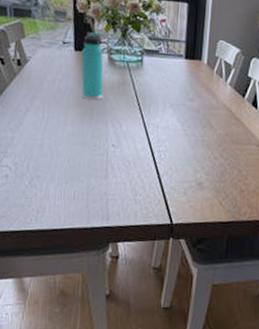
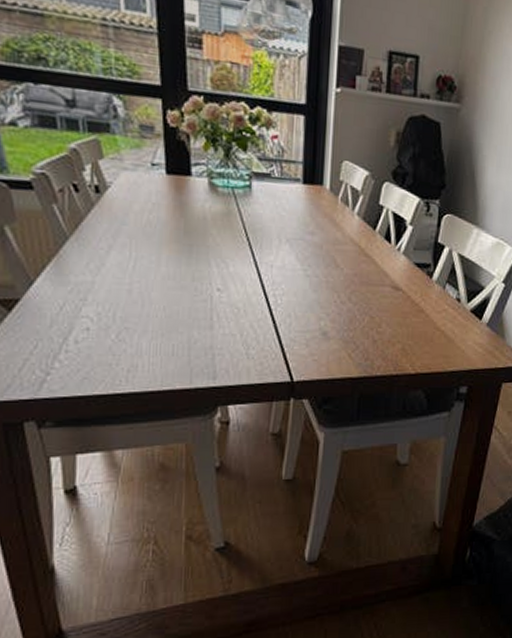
thermos bottle: present [81,32,104,100] -> none [175,151,204,235]

